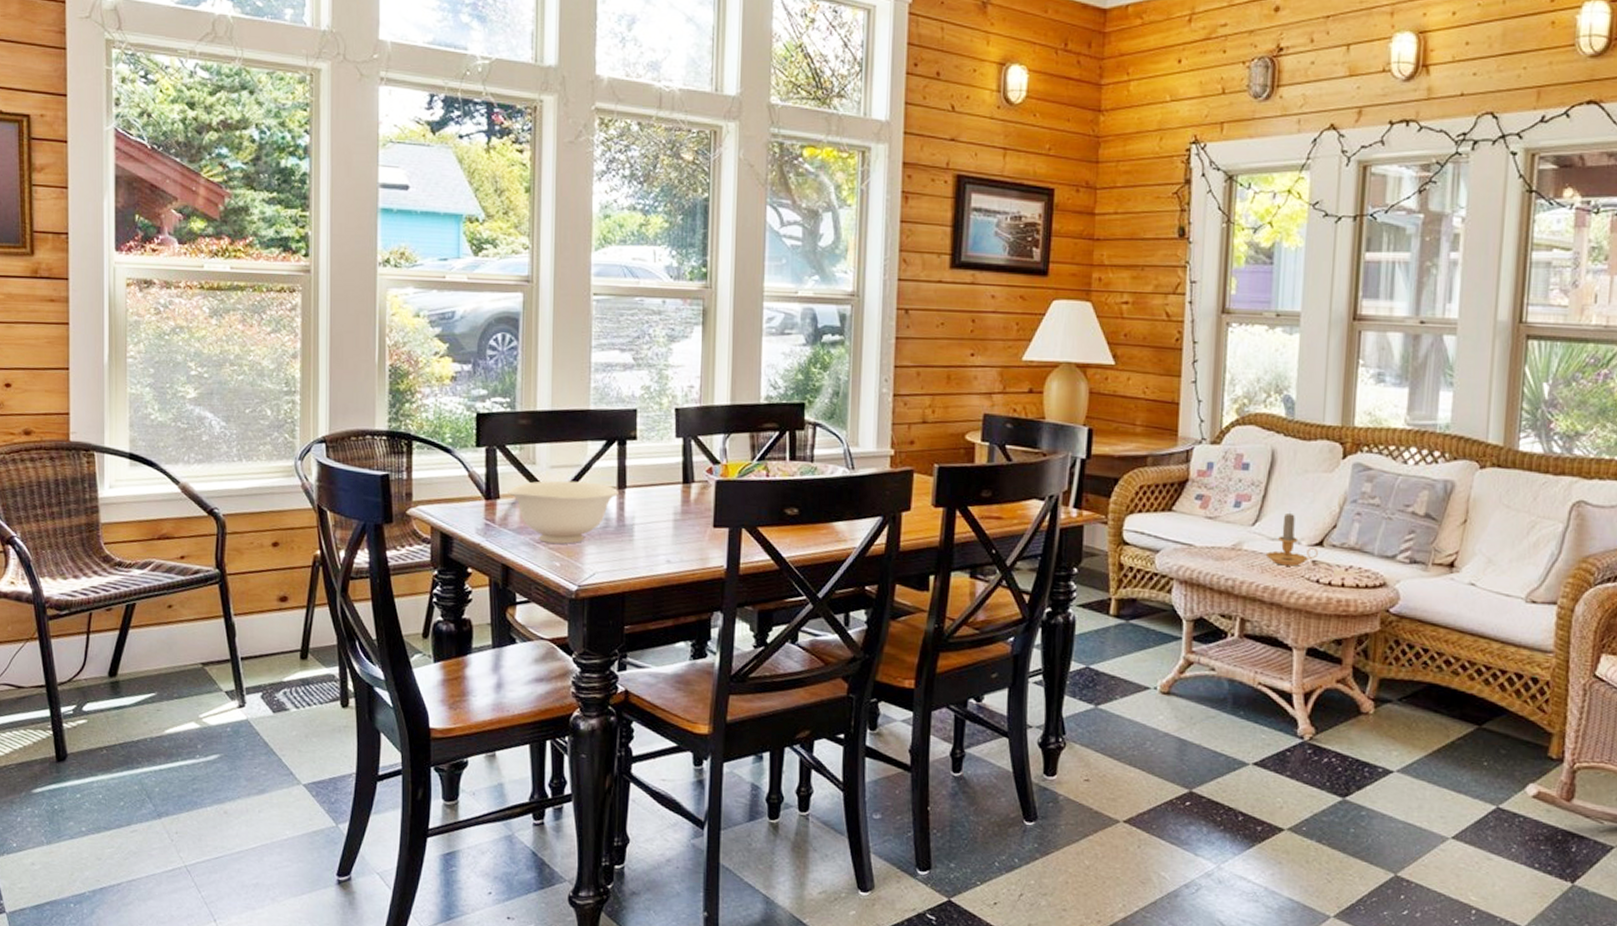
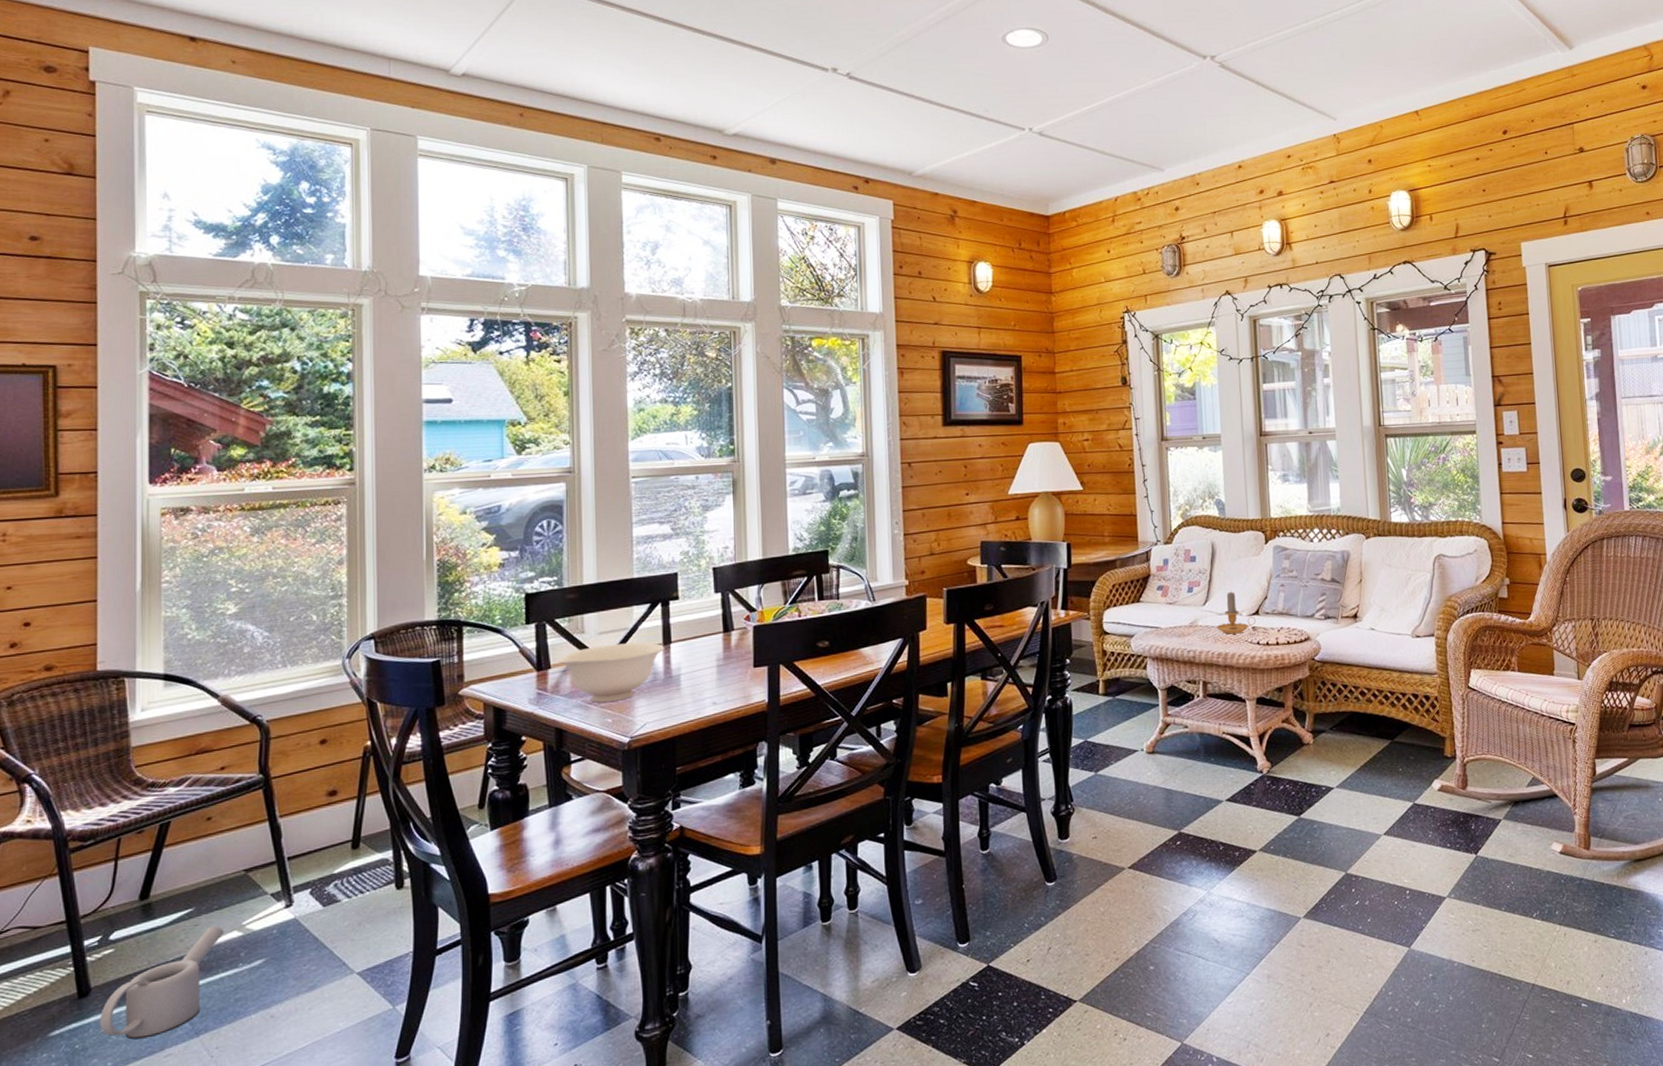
watering can: none [74,713,184,811] -> present [99,926,225,1040]

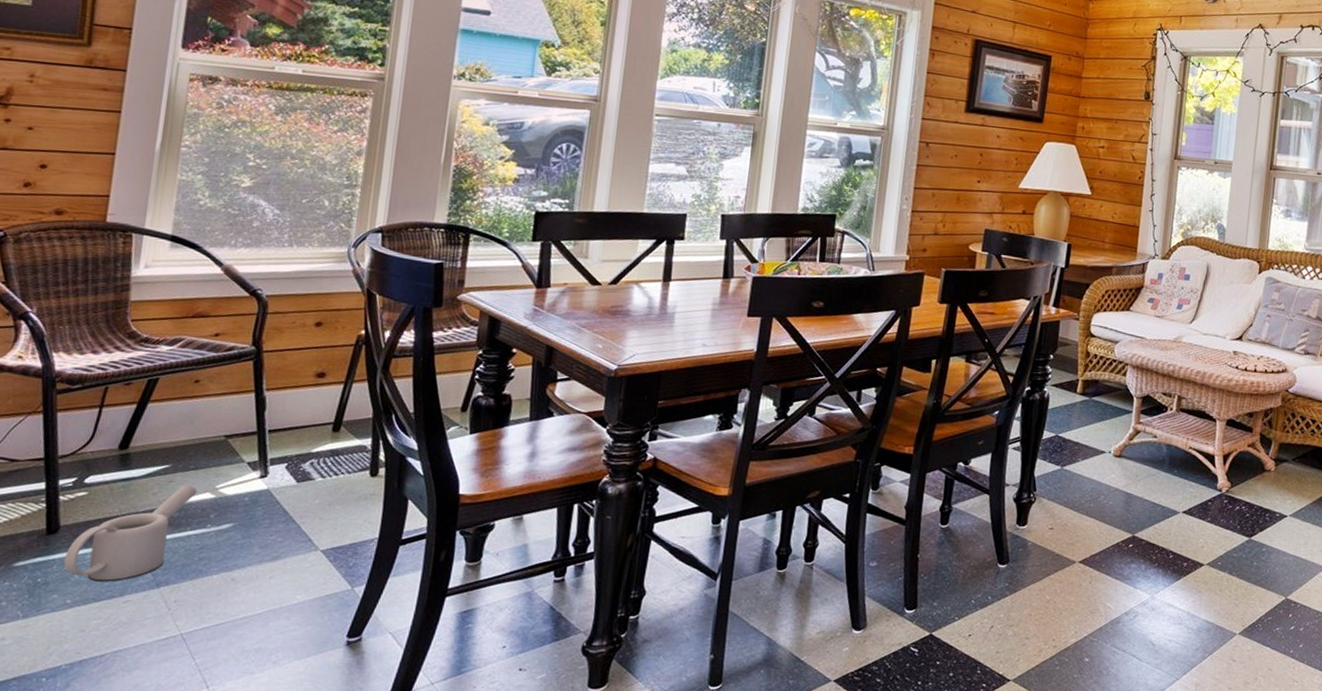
bowl: present [558,642,665,703] -> none [558,273,664,329]
candle: present [1216,591,1256,635] -> none [1199,314,1238,356]

